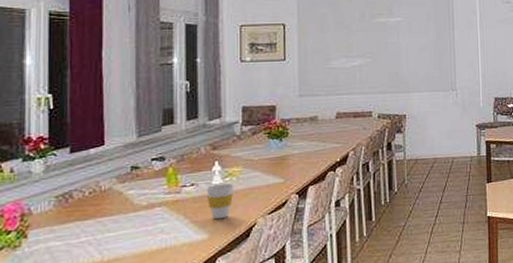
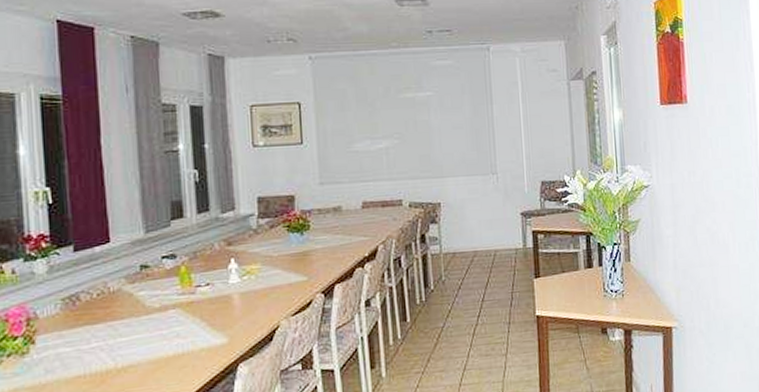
cup: present [206,183,234,220] -> none [222,282,254,322]

